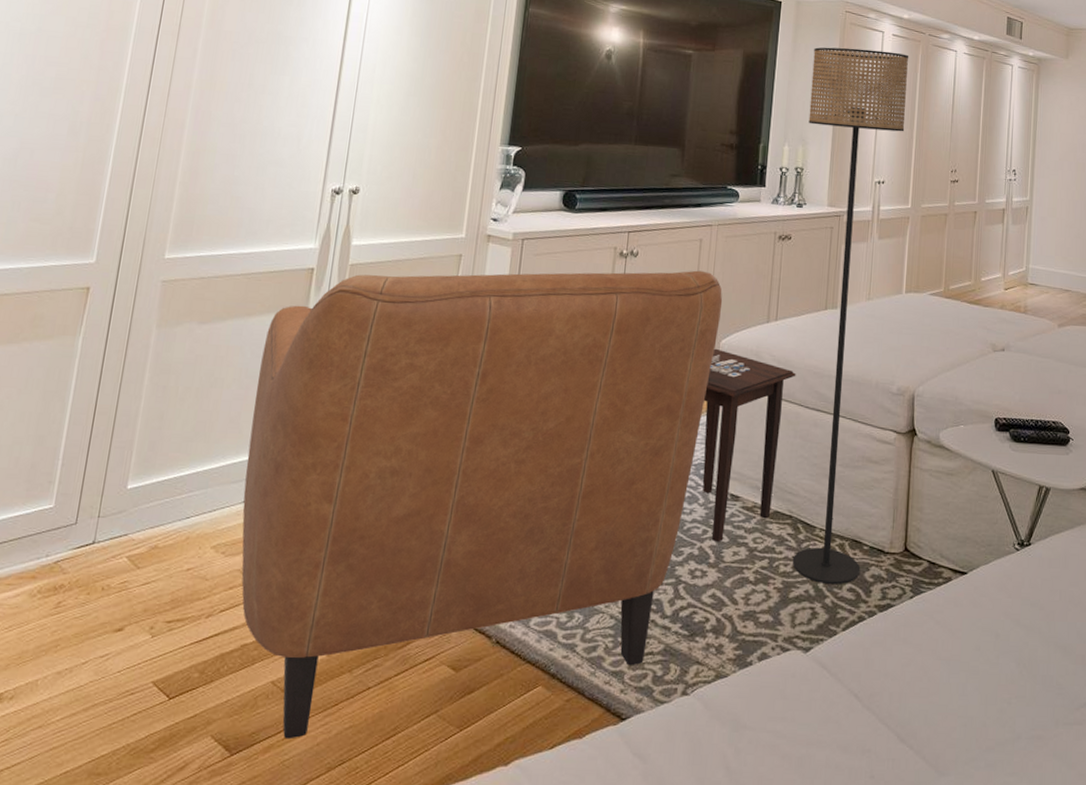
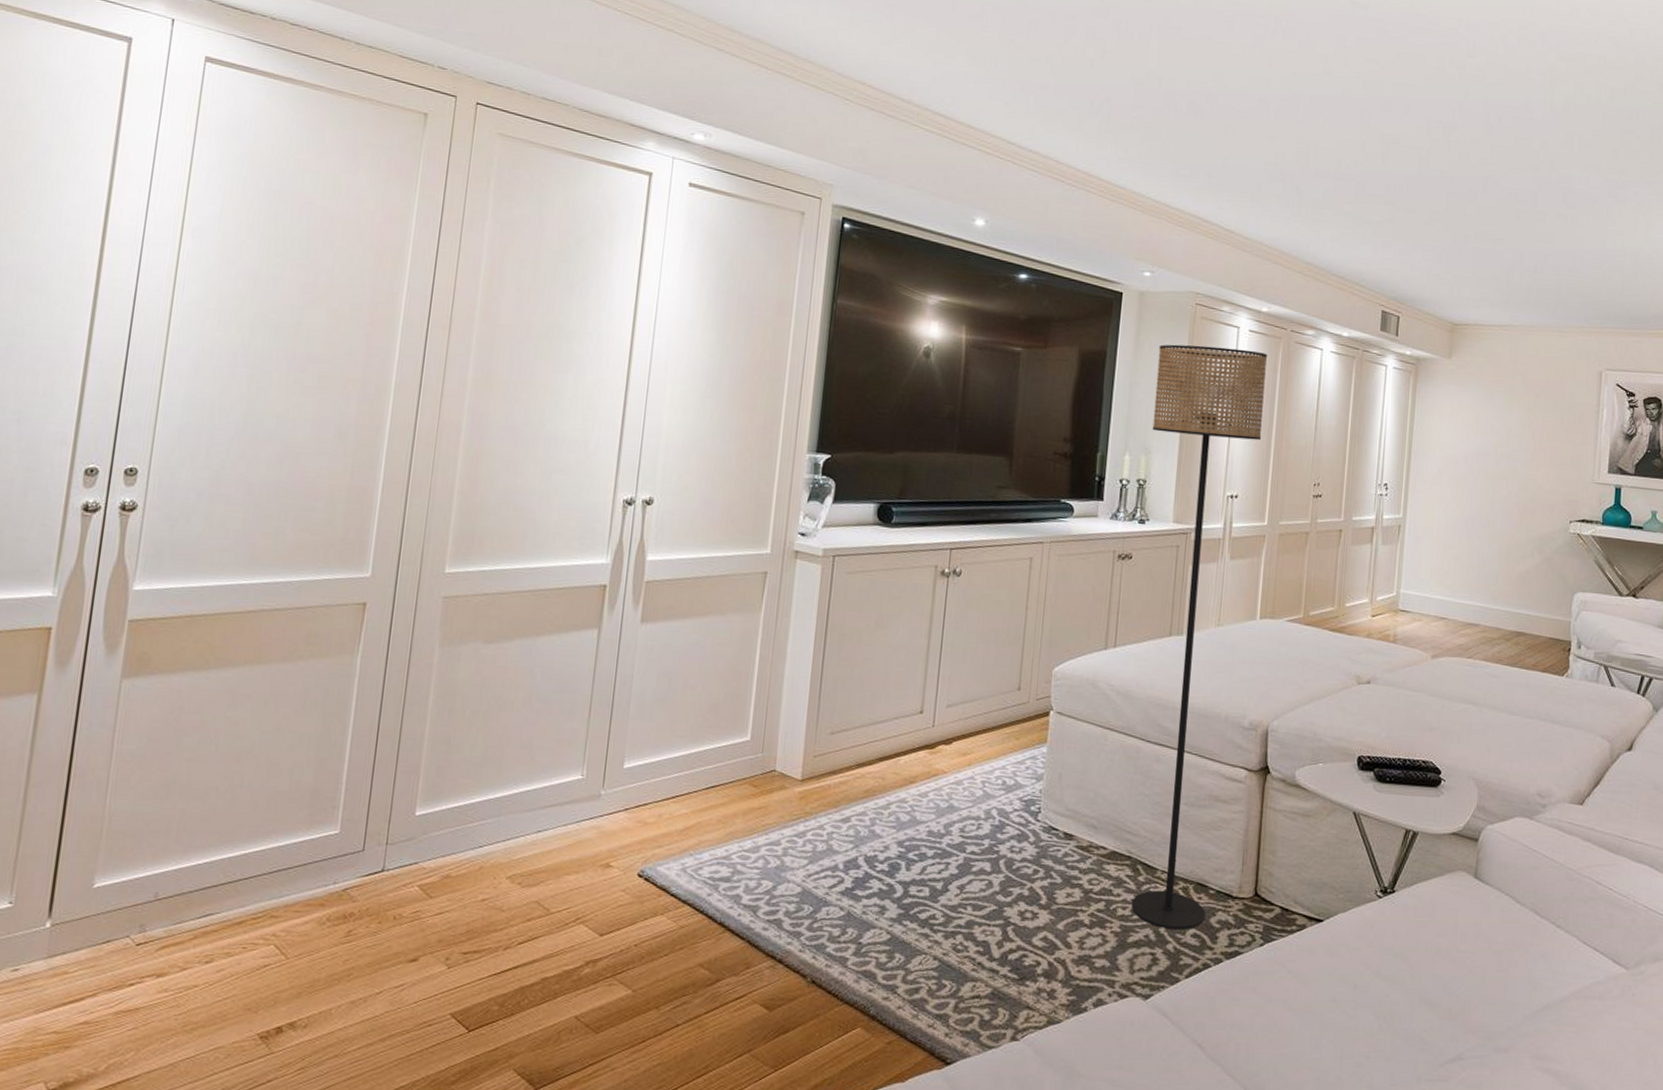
chair: present [241,270,723,740] -> none [538,591,1056,1075]
side table: present [702,348,796,543] -> none [1033,676,1137,883]

